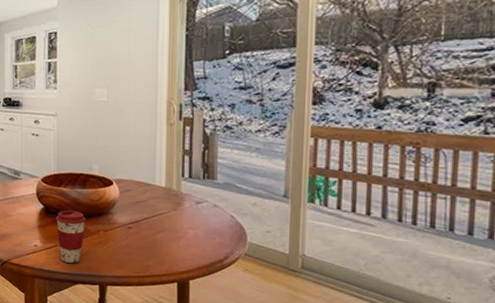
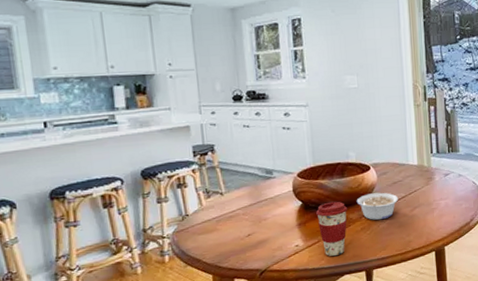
legume: none [96,209,141,238] -> present [356,192,399,221]

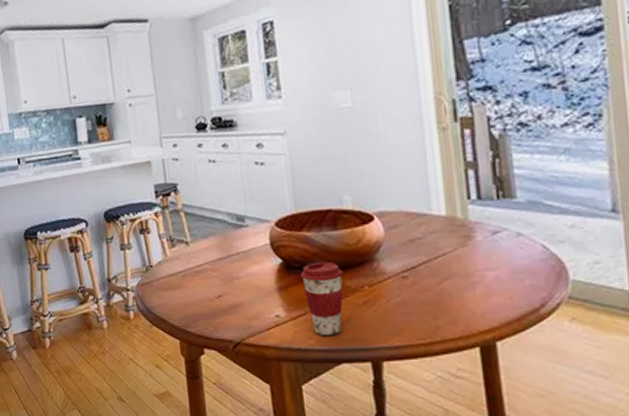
legume: present [356,192,399,221] -> none [355,253,418,293]

